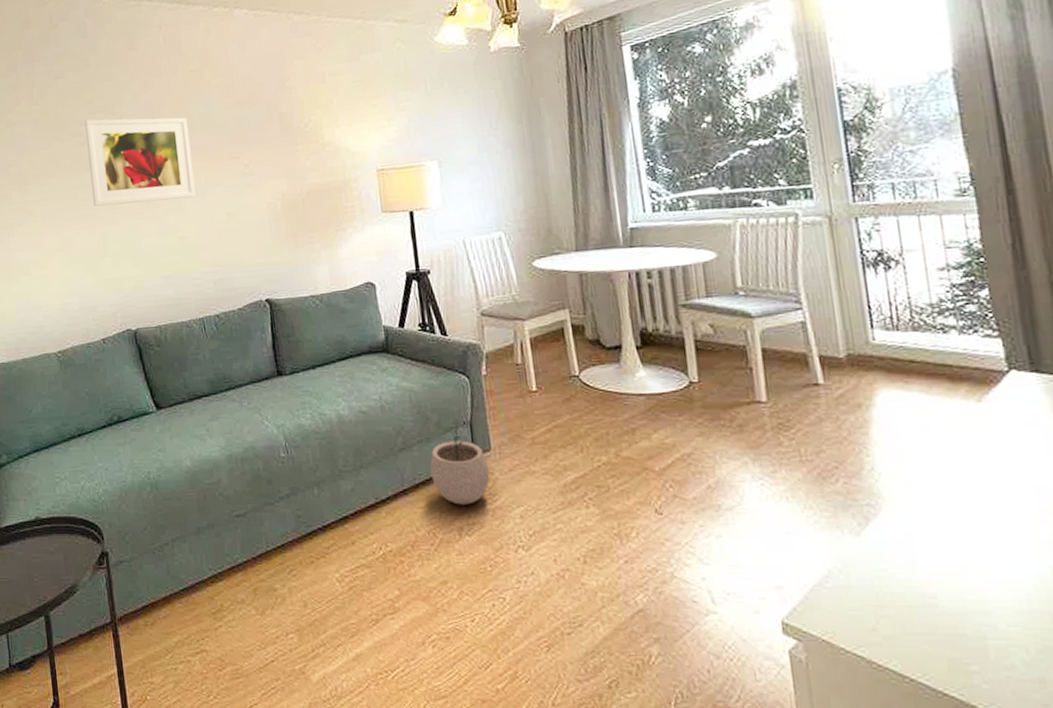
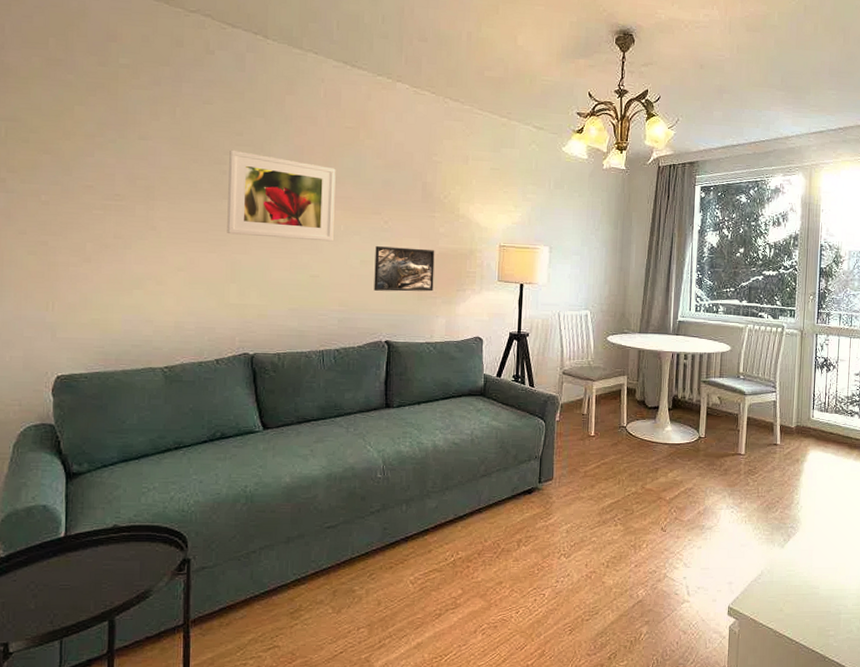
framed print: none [239,188,309,244] -> present [374,246,435,292]
plant pot: present [430,429,490,505] -> none [503,462,549,522]

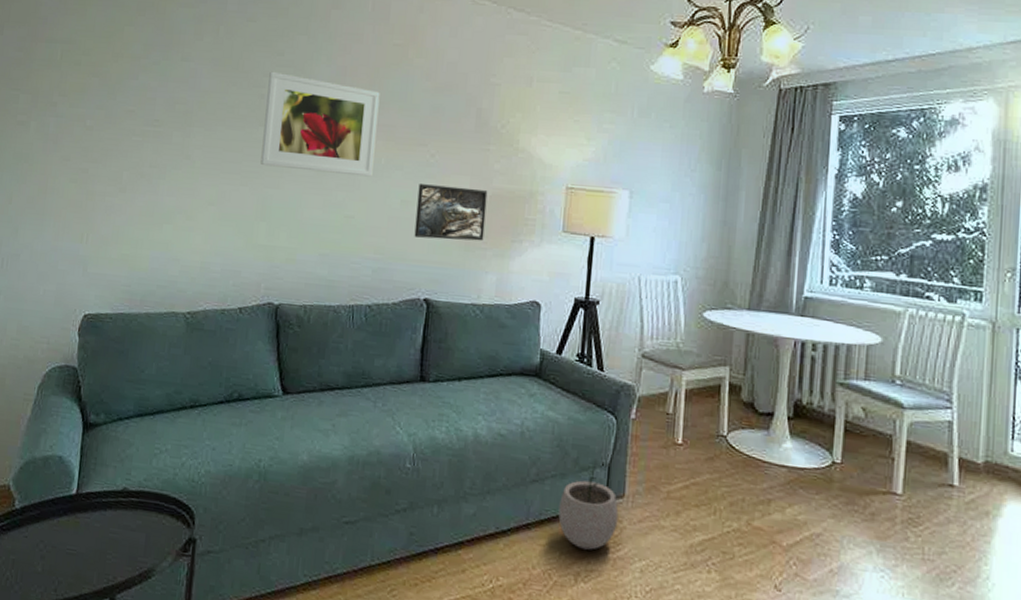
plant pot: none [503,462,549,522] -> present [558,469,619,550]

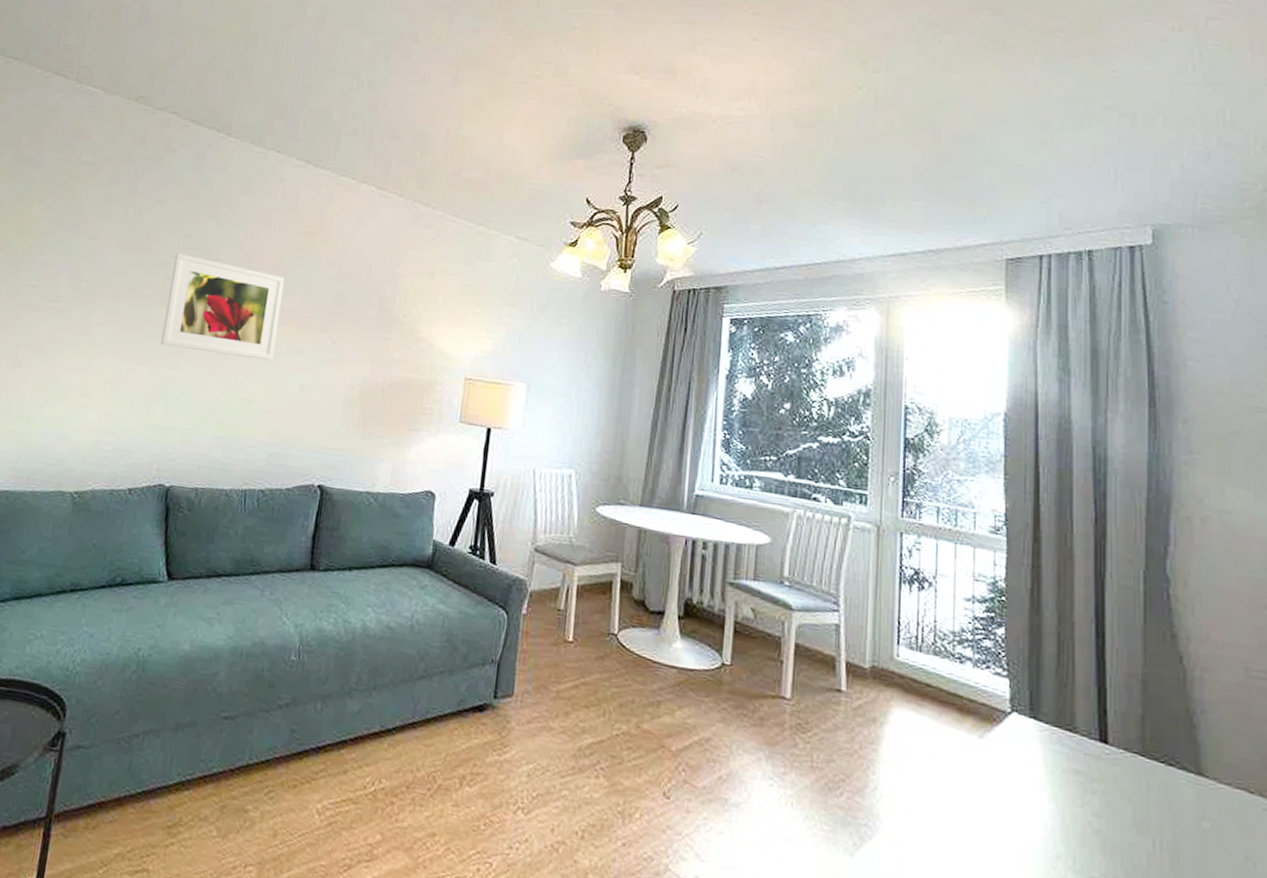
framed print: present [414,184,488,241] -> none [311,369,387,429]
plant pot: present [558,469,619,550] -> none [445,666,507,752]

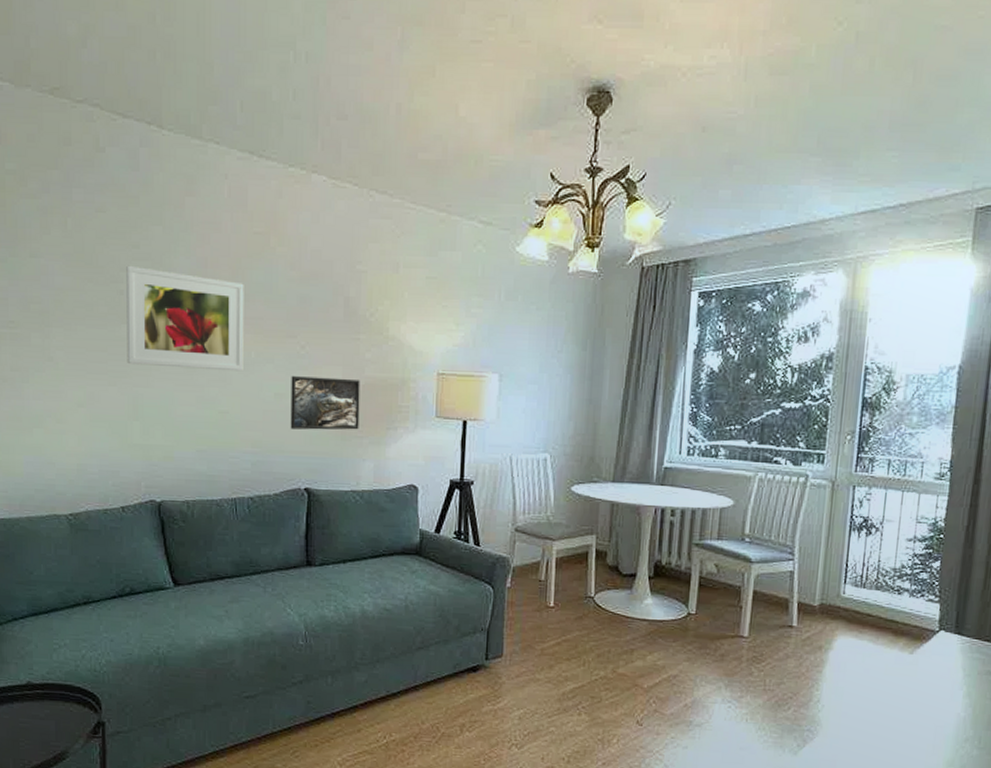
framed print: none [311,369,387,429] -> present [290,376,360,430]

